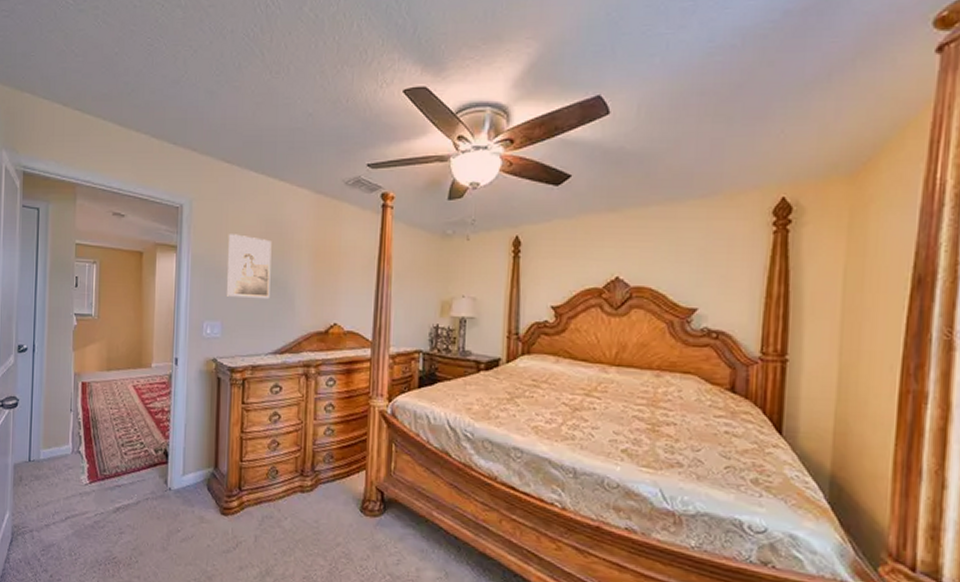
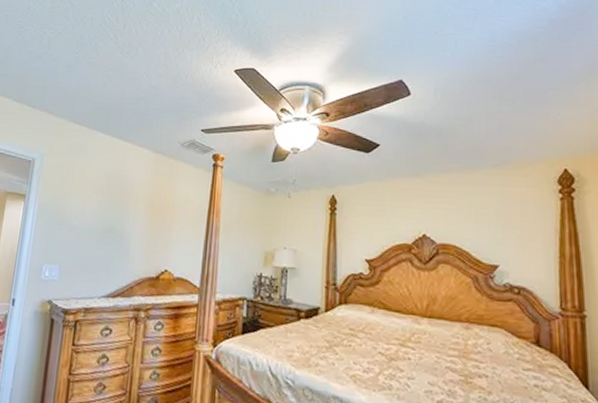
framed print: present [226,234,272,298] -> none [67,186,113,245]

